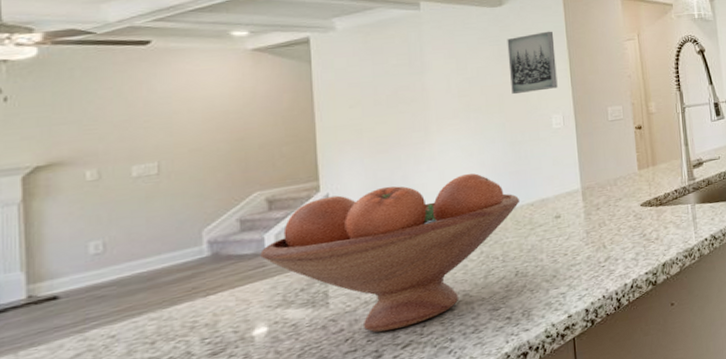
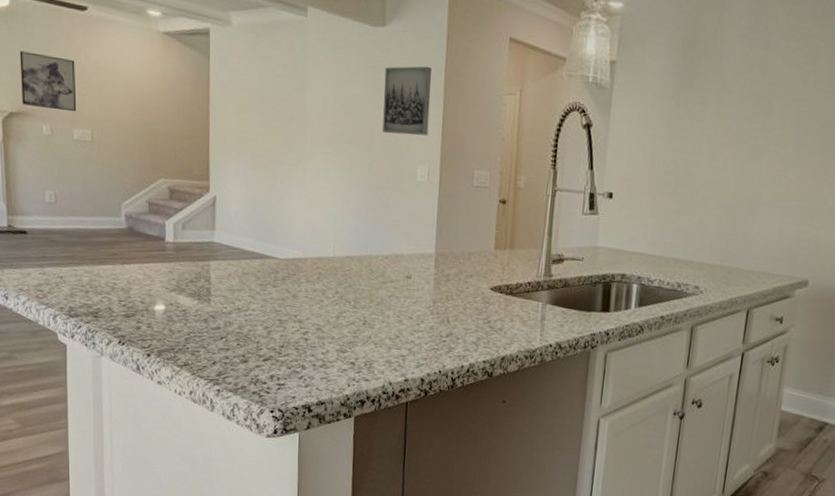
wall art: none [51,95,136,155] -> present [19,51,77,112]
fruit bowl: present [260,173,520,333] -> none [162,199,377,343]

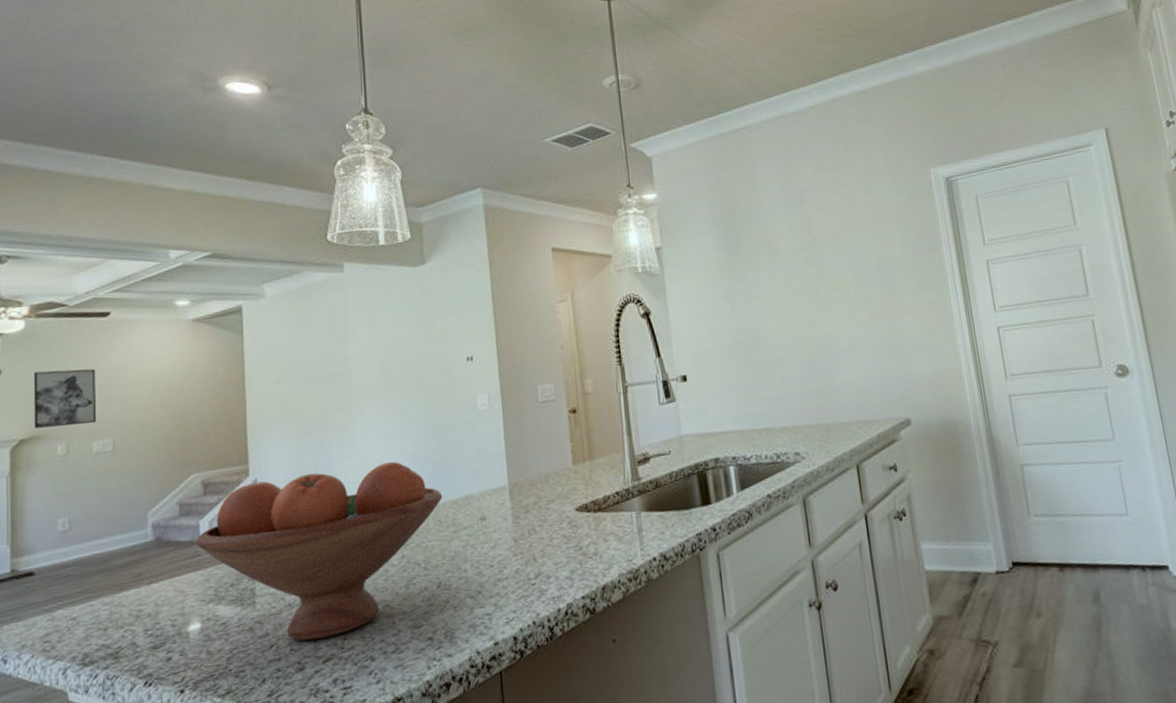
fruit bowl: none [162,199,377,343] -> present [196,461,443,641]
wall art: present [382,65,432,136] -> none [429,292,483,369]

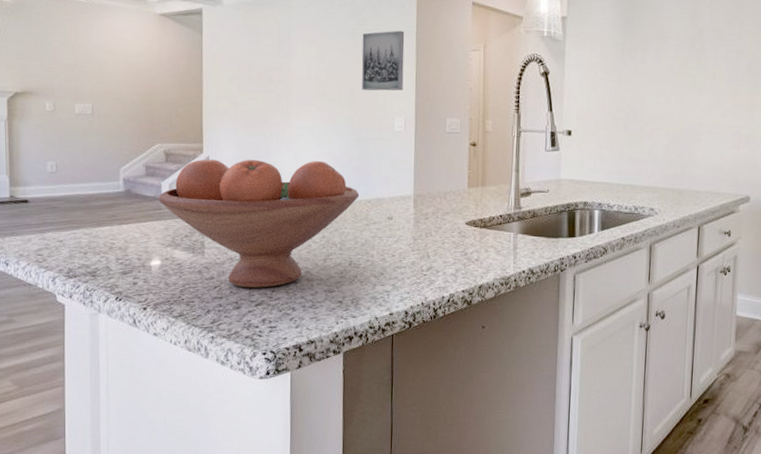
wall art: present [33,368,97,429] -> none [25,37,79,89]
wall art: none [429,292,483,369] -> present [361,30,405,91]

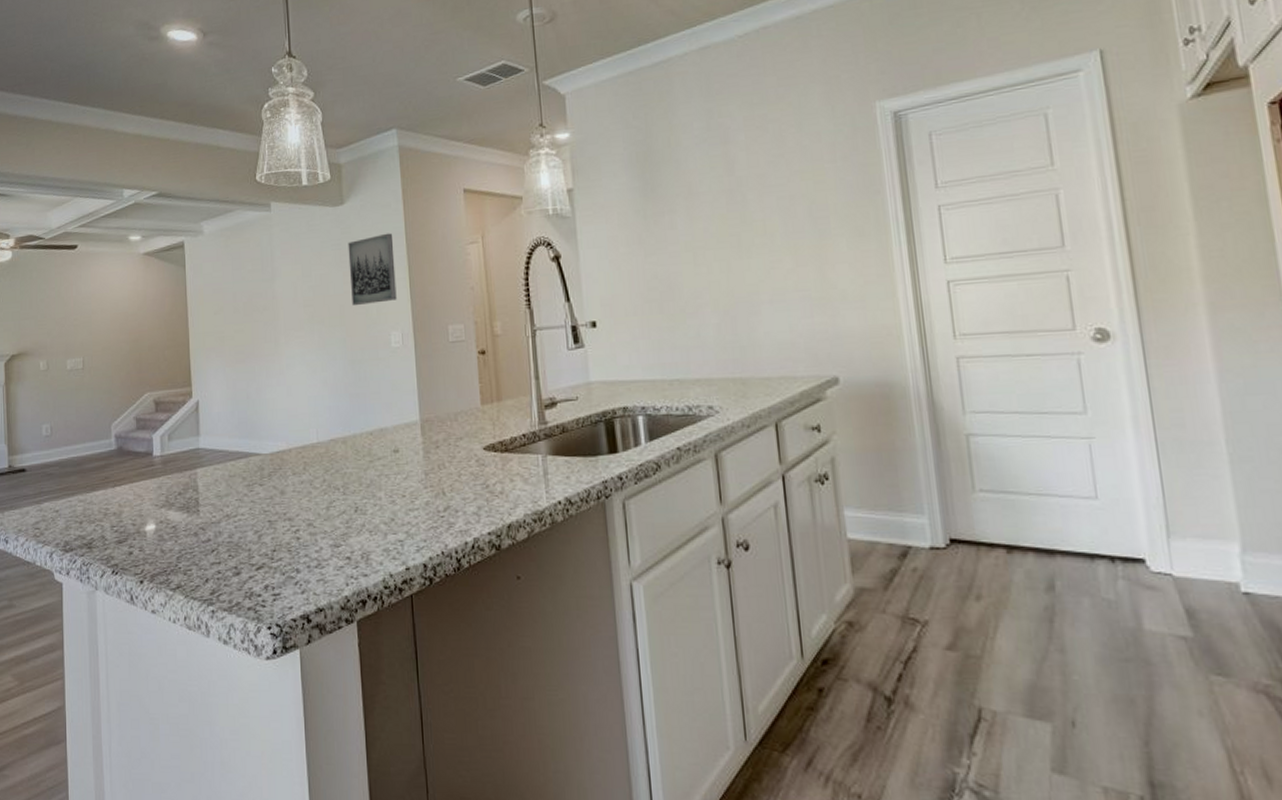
fruit bowl: present [158,159,360,288] -> none [150,391,360,549]

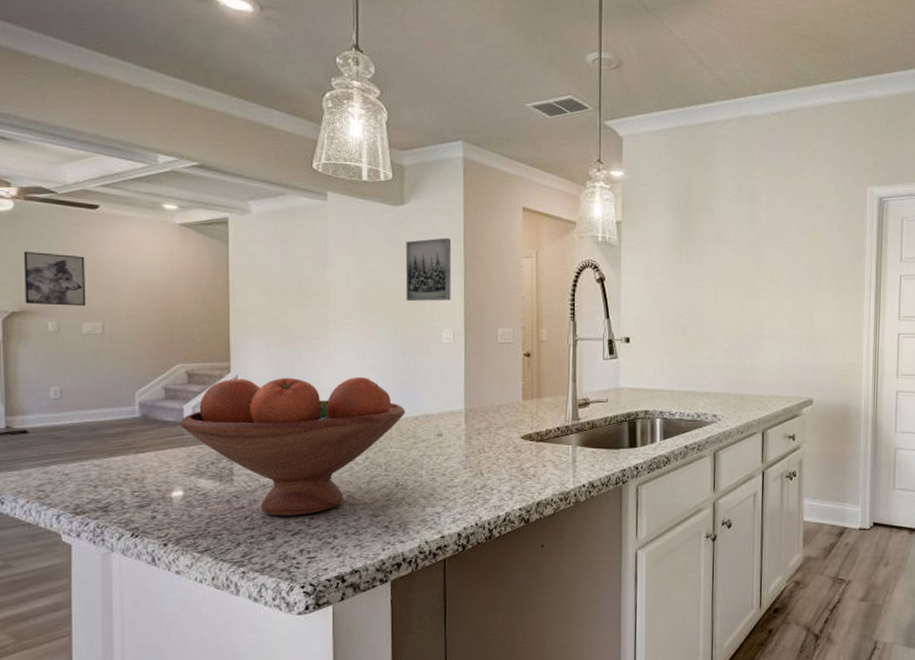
wall art: none [20,295,70,346] -> present [24,251,86,307]
fruit bowl: none [150,391,360,549] -> present [180,376,406,517]

